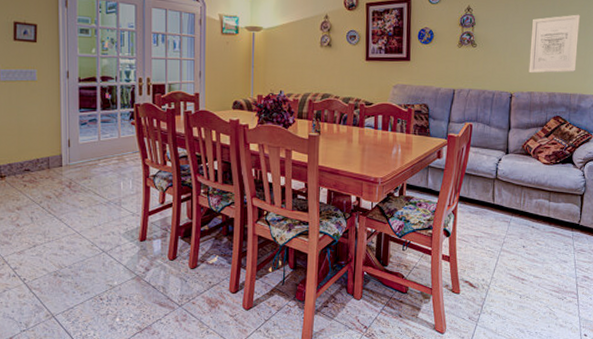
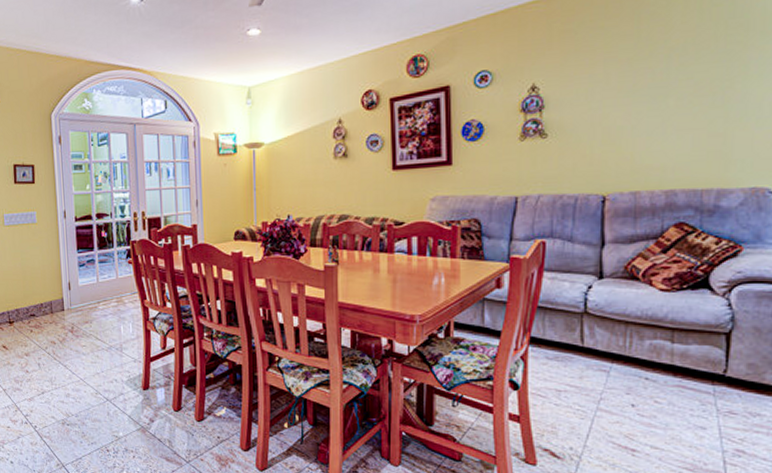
wall art: present [528,14,580,74] -> none [630,74,714,166]

